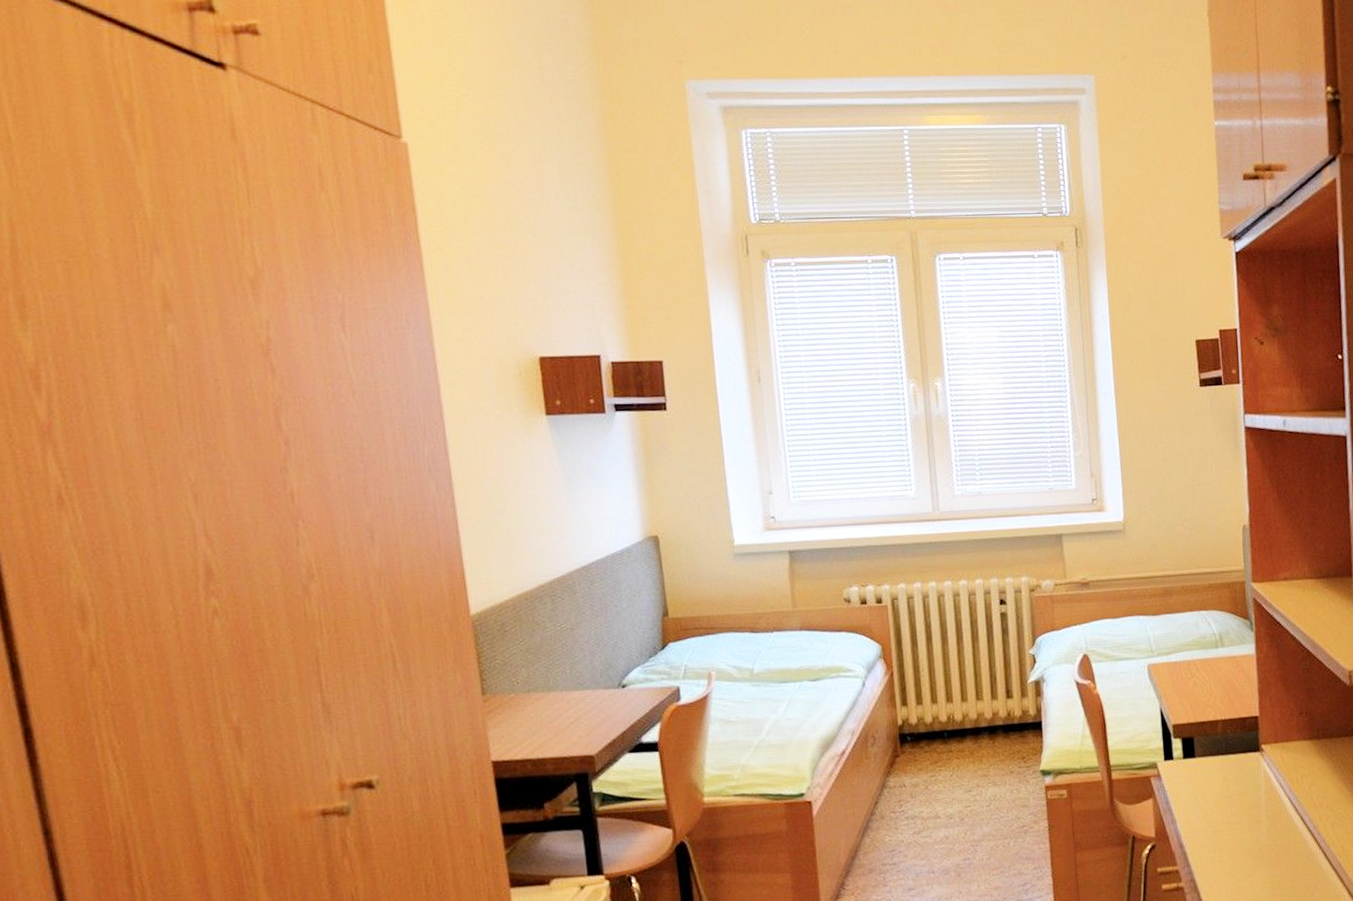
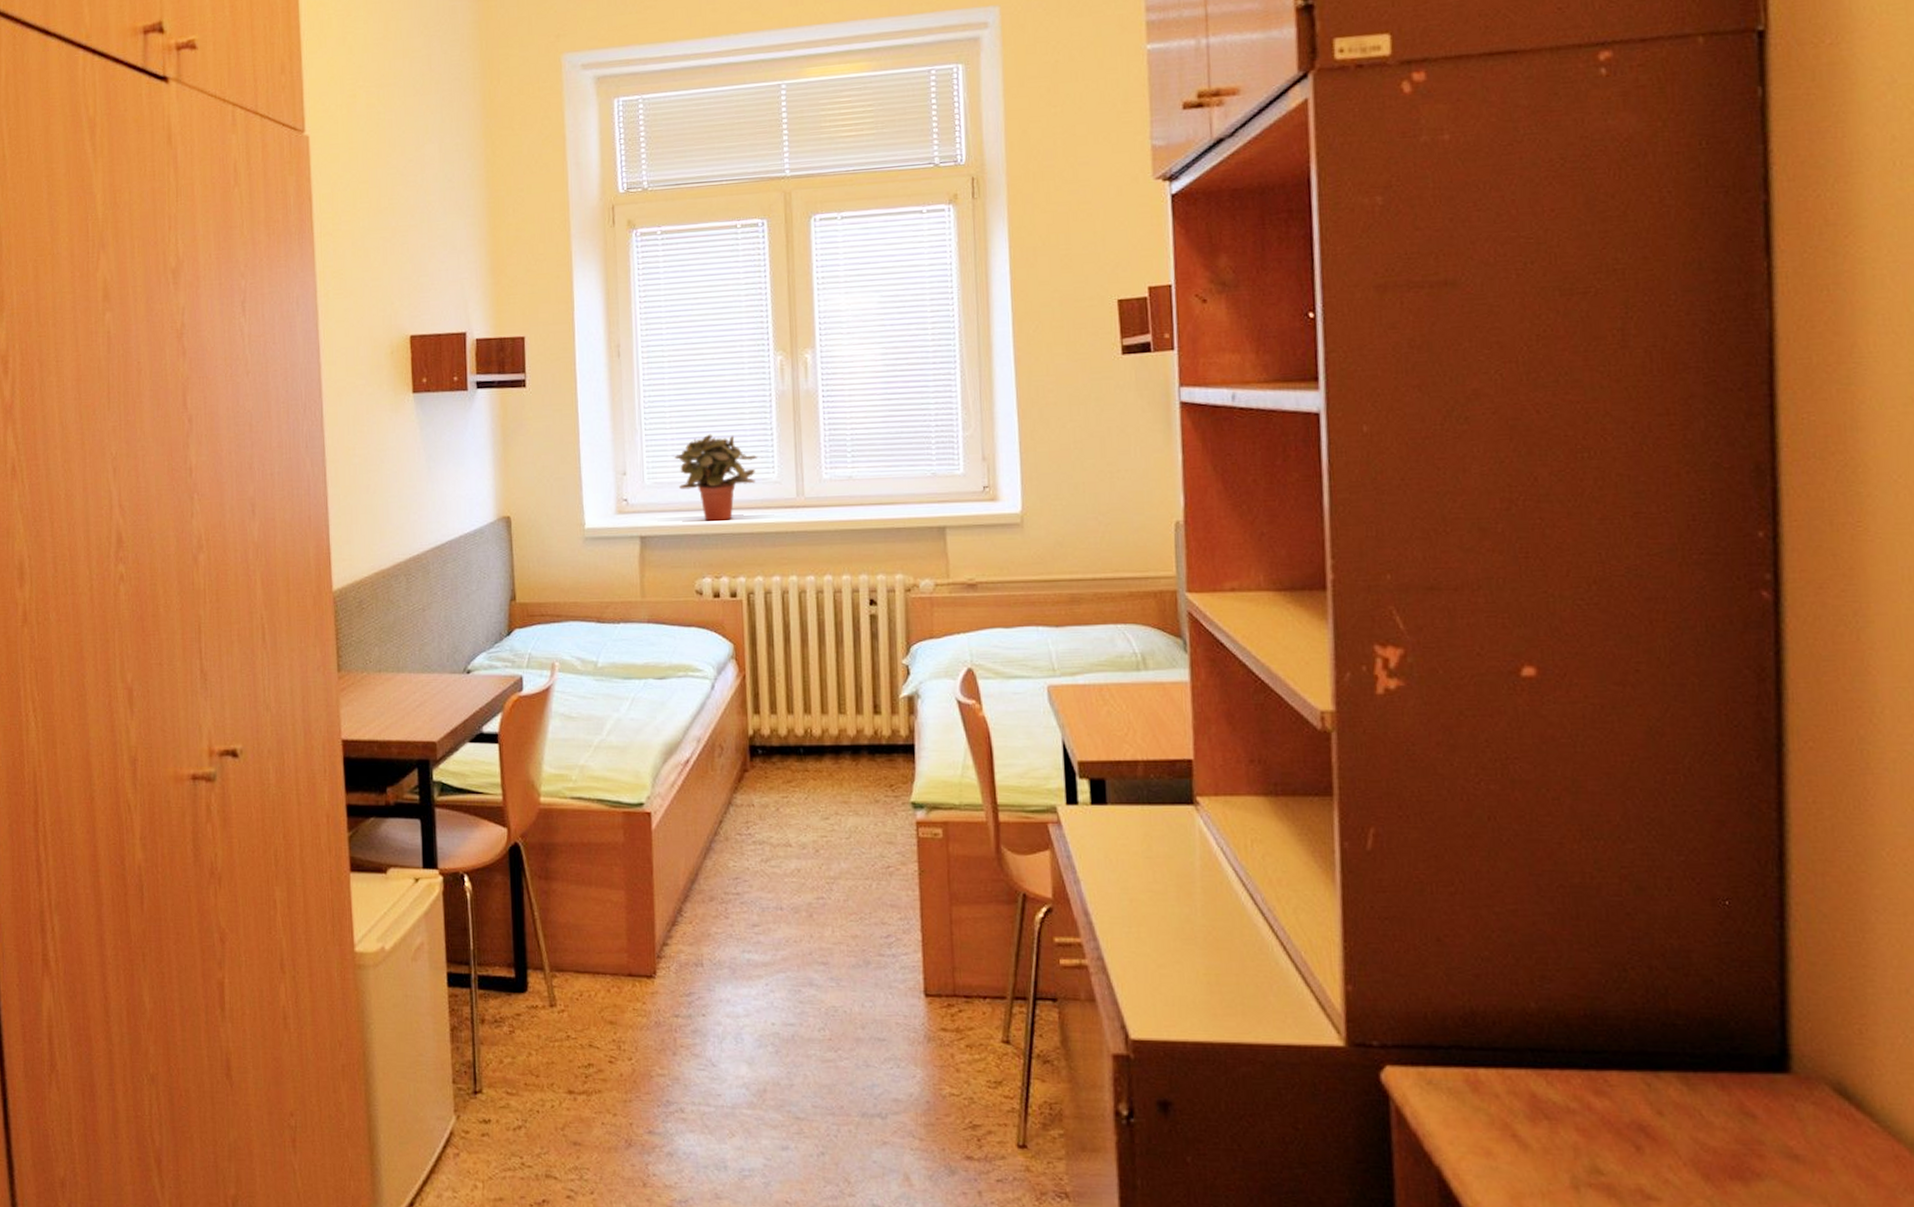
potted plant: none [818,455,897,536] -> present [674,434,758,522]

